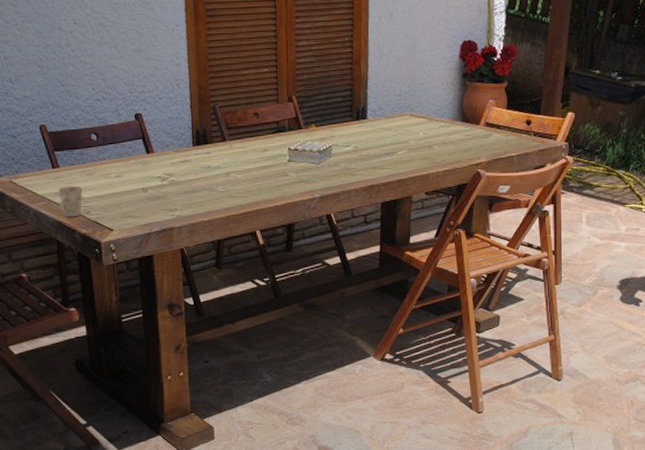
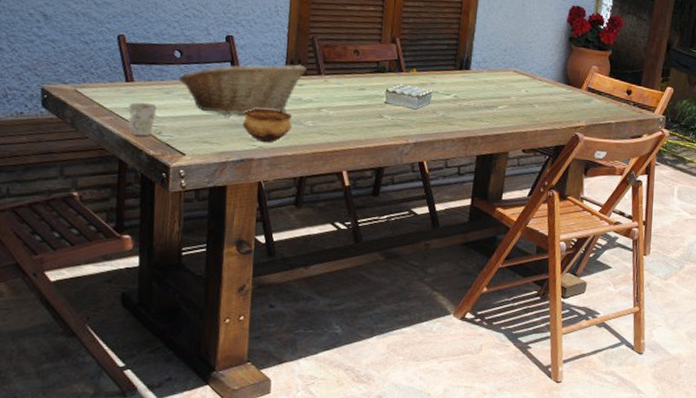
fruit basket: none [98,133,212,189] -> present [178,62,307,115]
bowl: none [160,179,205,212] -> present [242,109,292,143]

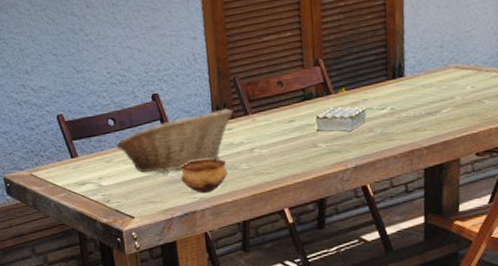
mug: present [127,102,157,137] -> none [78,174,102,207]

